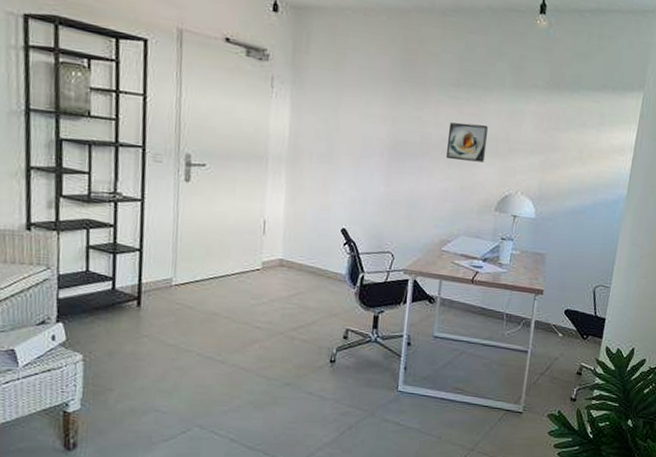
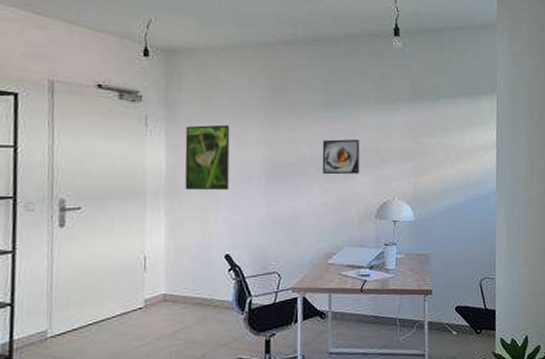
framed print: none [307,92,356,163] -> present [185,124,230,190]

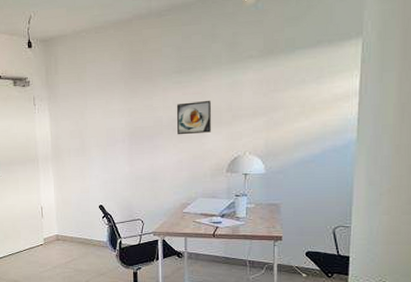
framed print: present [185,124,230,190] -> none [63,98,99,154]

